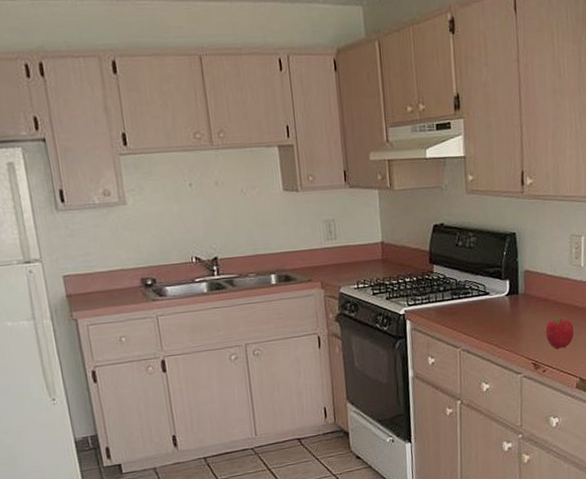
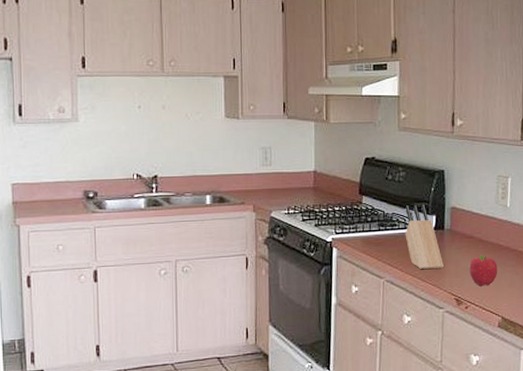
knife block: none [477,269,520,336] -> present [405,204,444,269]

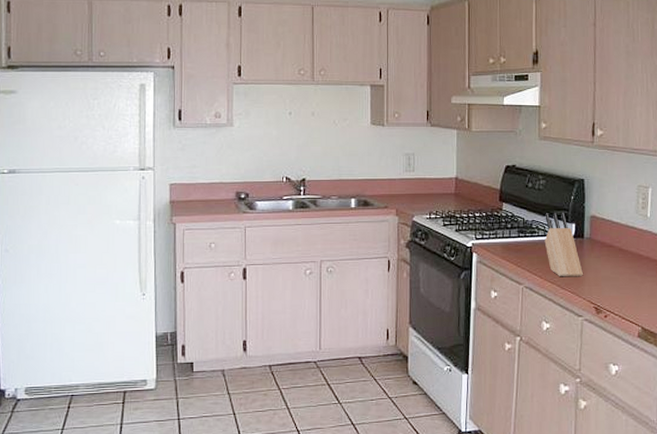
fruit: present [470,255,498,286] -> none [609,264,638,296]

